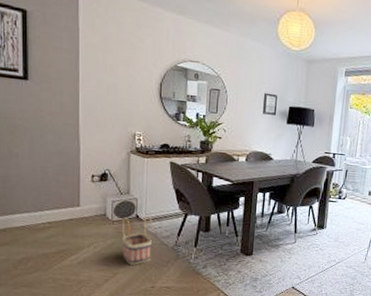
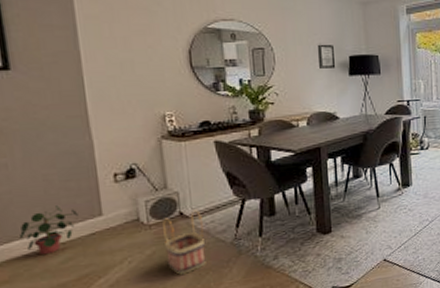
potted plant: none [19,192,62,229] -> present [19,206,78,255]

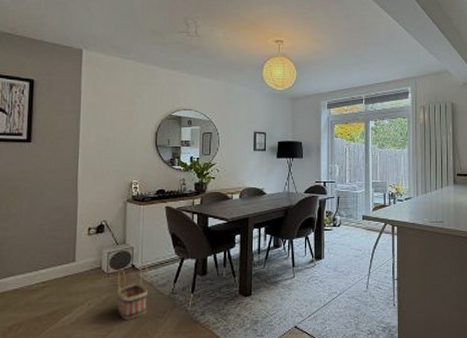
potted plant: present [19,206,78,255] -> none [14,250,58,291]

